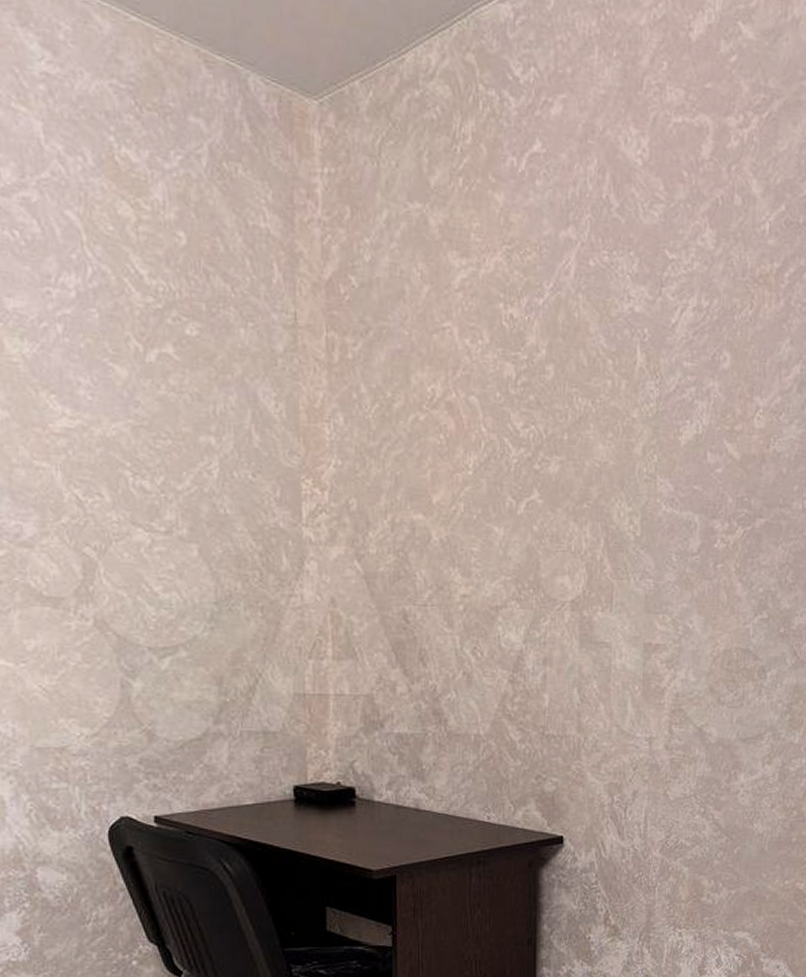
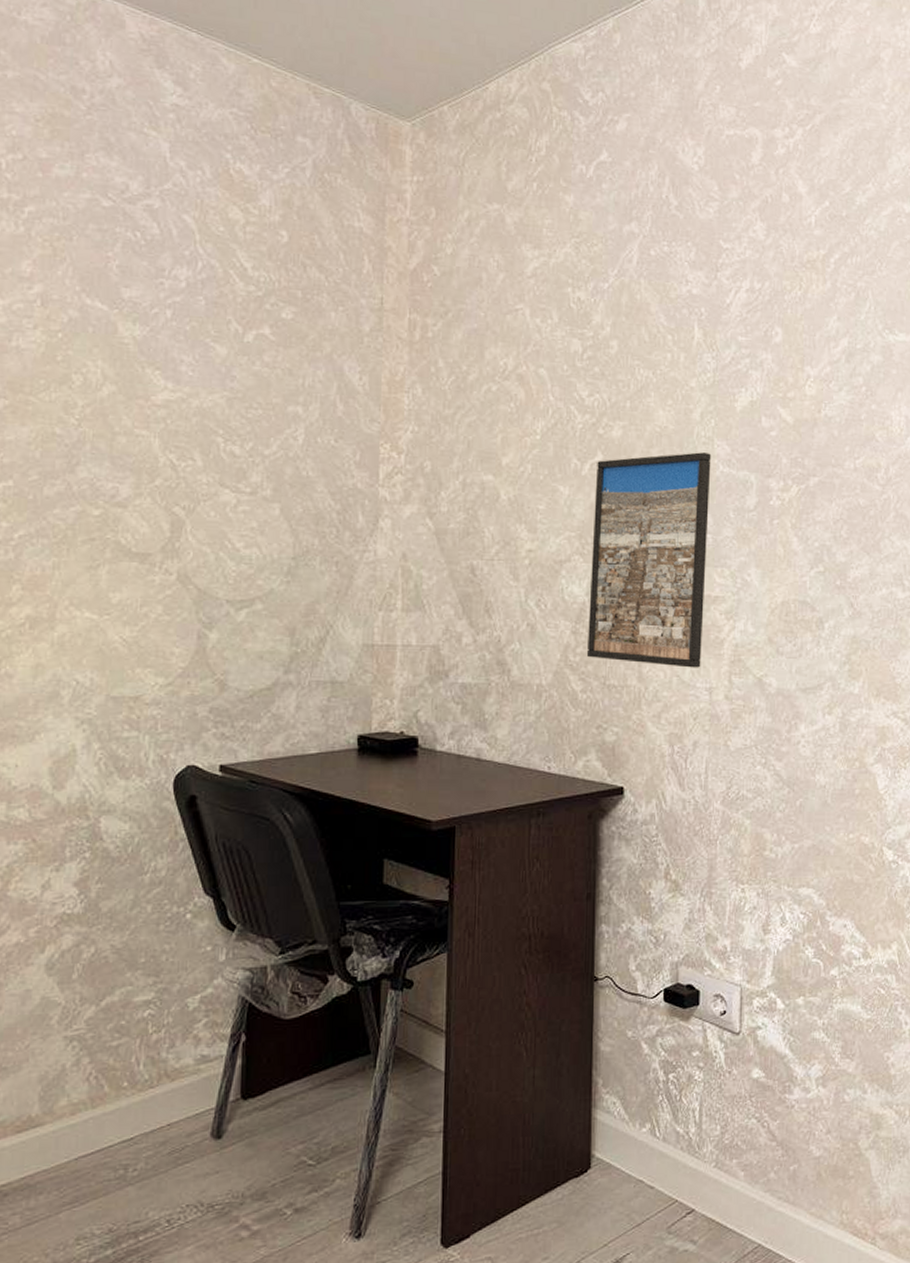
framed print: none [524,490,654,718] -> present [586,452,712,668]

